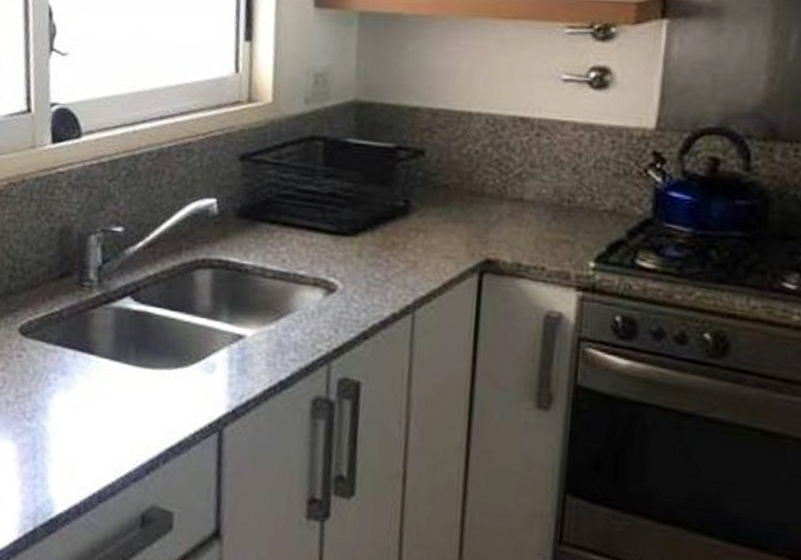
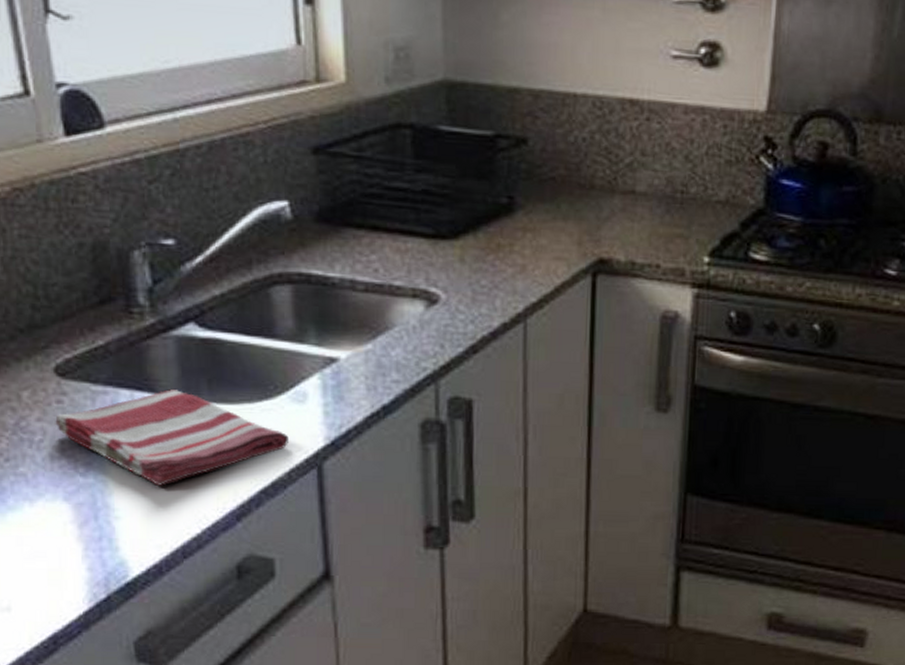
dish towel: none [14,352,197,436] -> present [55,389,288,486]

